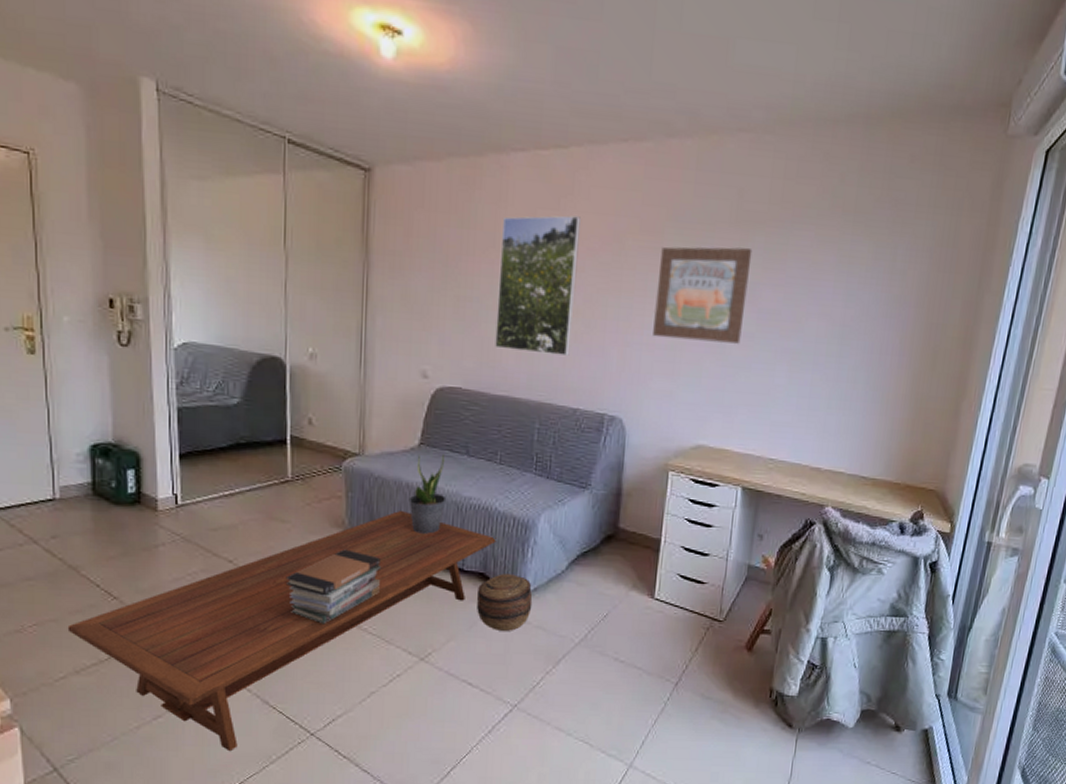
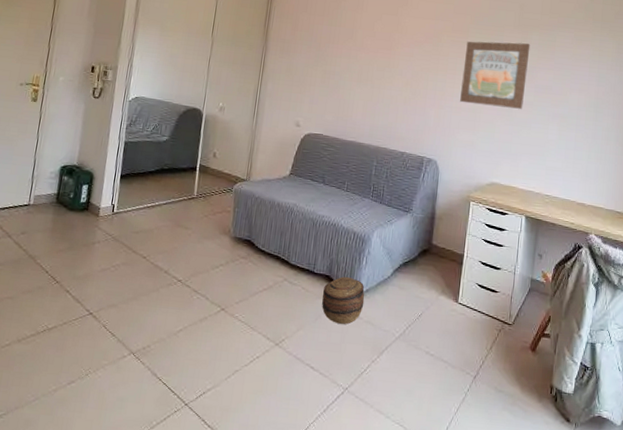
coffee table: present [67,510,497,752] -> none [19,223,340,416]
book stack: present [285,549,382,625] -> none [181,252,254,312]
potted plant: present [408,454,447,534] -> none [278,182,307,243]
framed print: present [495,215,581,356] -> none [348,19,412,114]

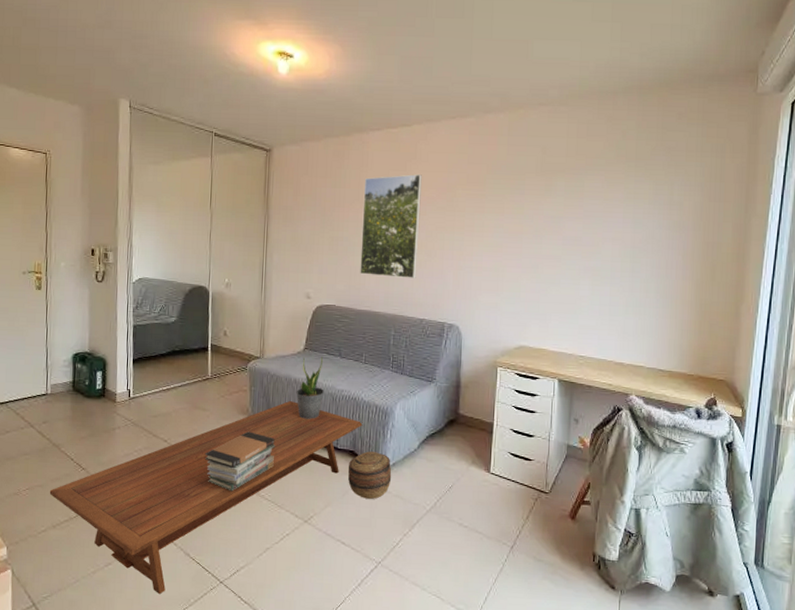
coffee table: none [19,223,340,416] -> present [49,400,363,595]
book stack: none [181,252,254,312] -> present [204,431,276,492]
potted plant: none [278,182,307,243] -> present [296,356,325,419]
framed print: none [348,19,412,114] -> present [360,174,422,278]
wall art: present [460,41,531,109] -> none [480,191,556,265]

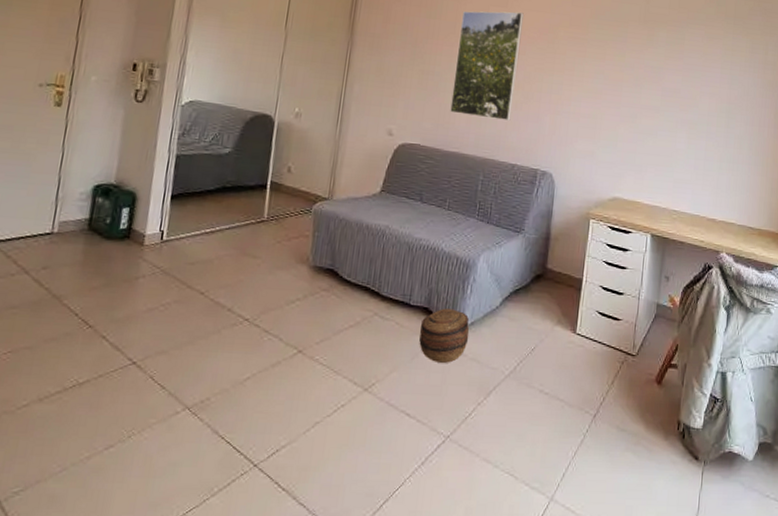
coffee table: present [49,400,363,595] -> none [39,248,441,484]
book stack: present [204,431,276,492] -> none [249,283,338,355]
potted plant: present [296,356,325,419] -> none [367,200,402,271]

